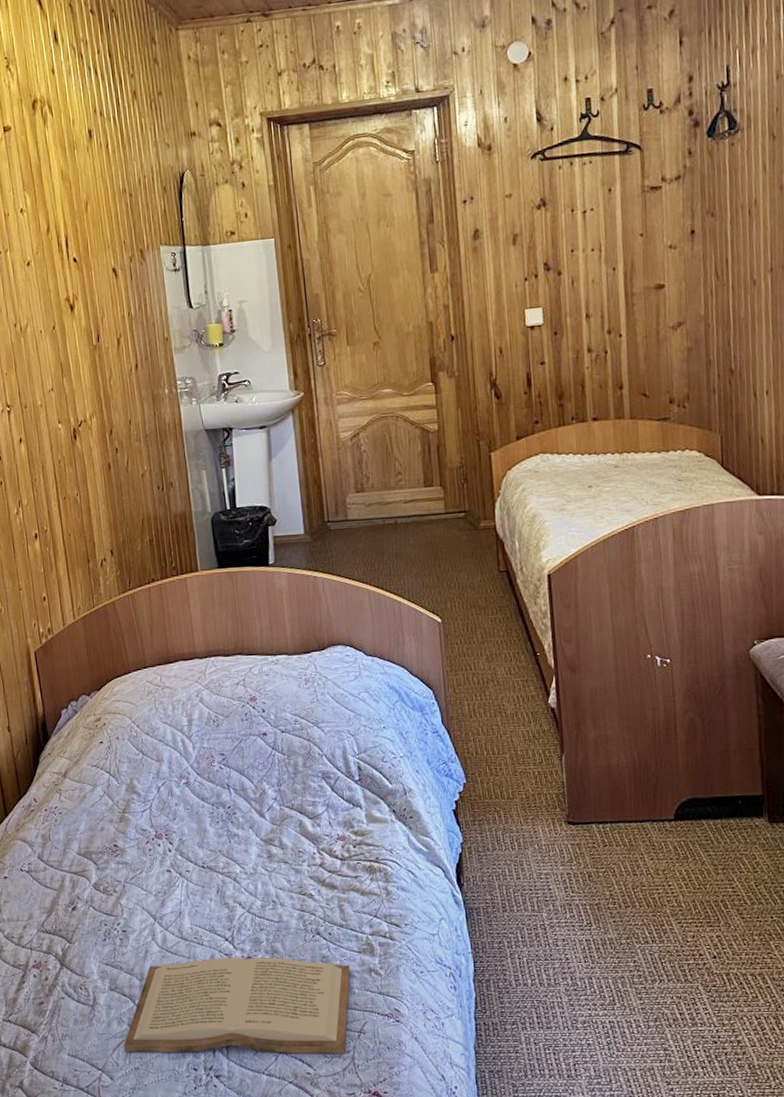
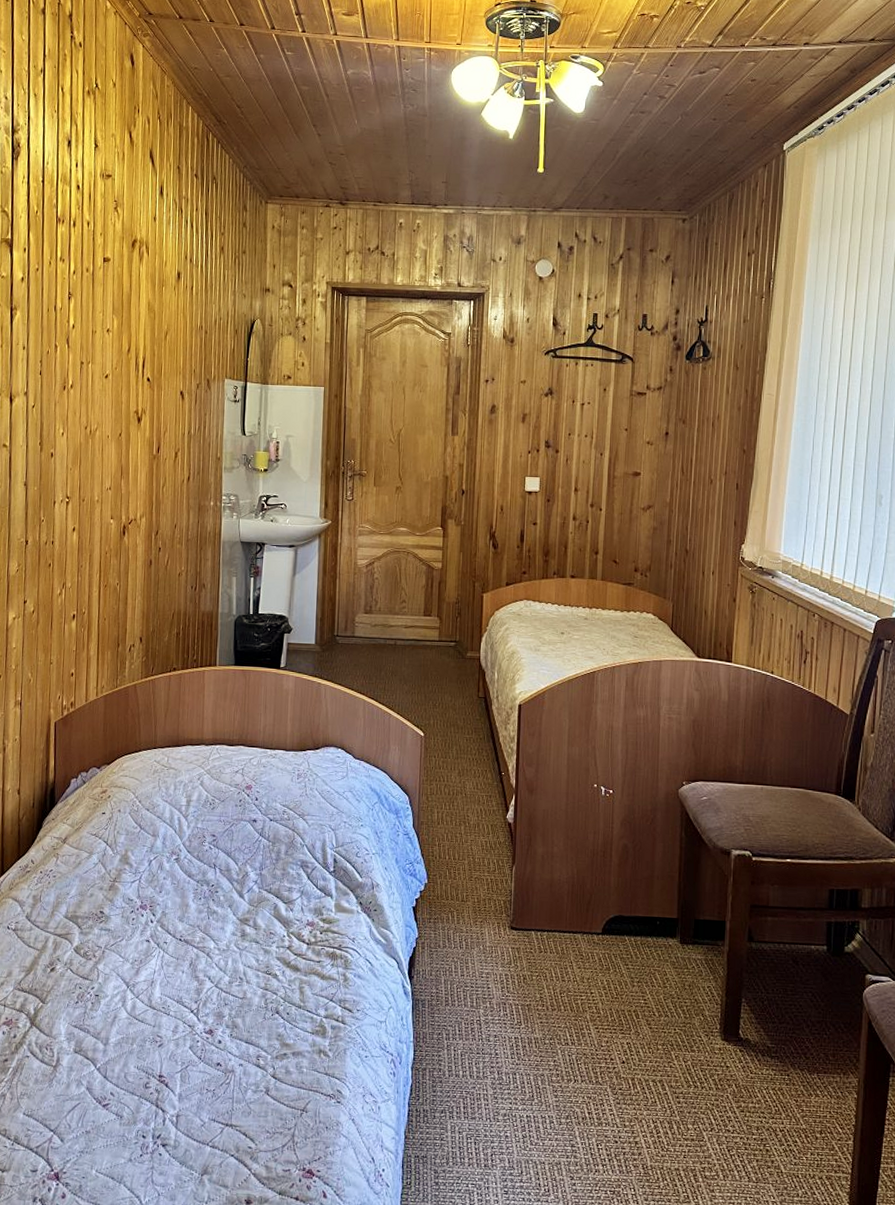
book: present [124,957,351,1054] -> none [79,1028,302,1130]

